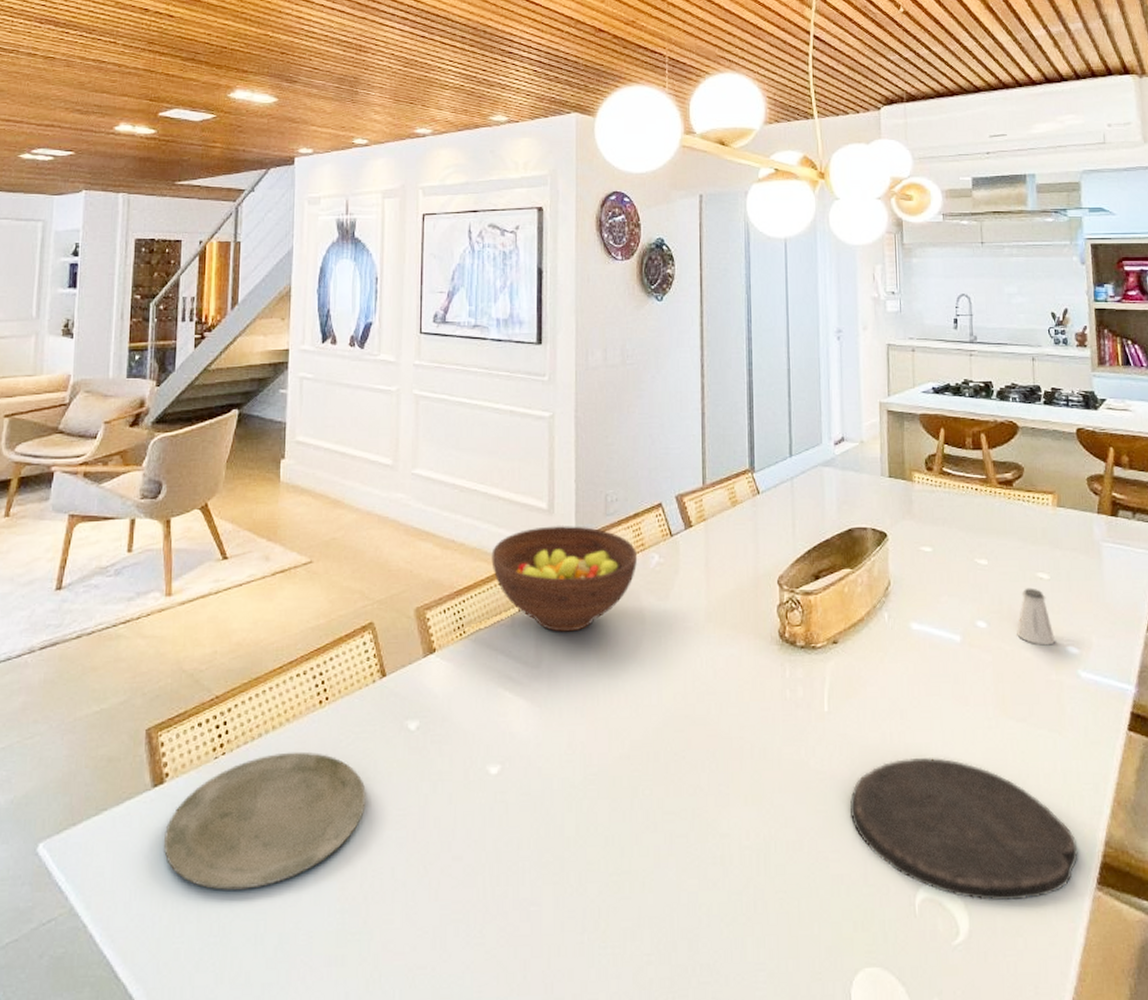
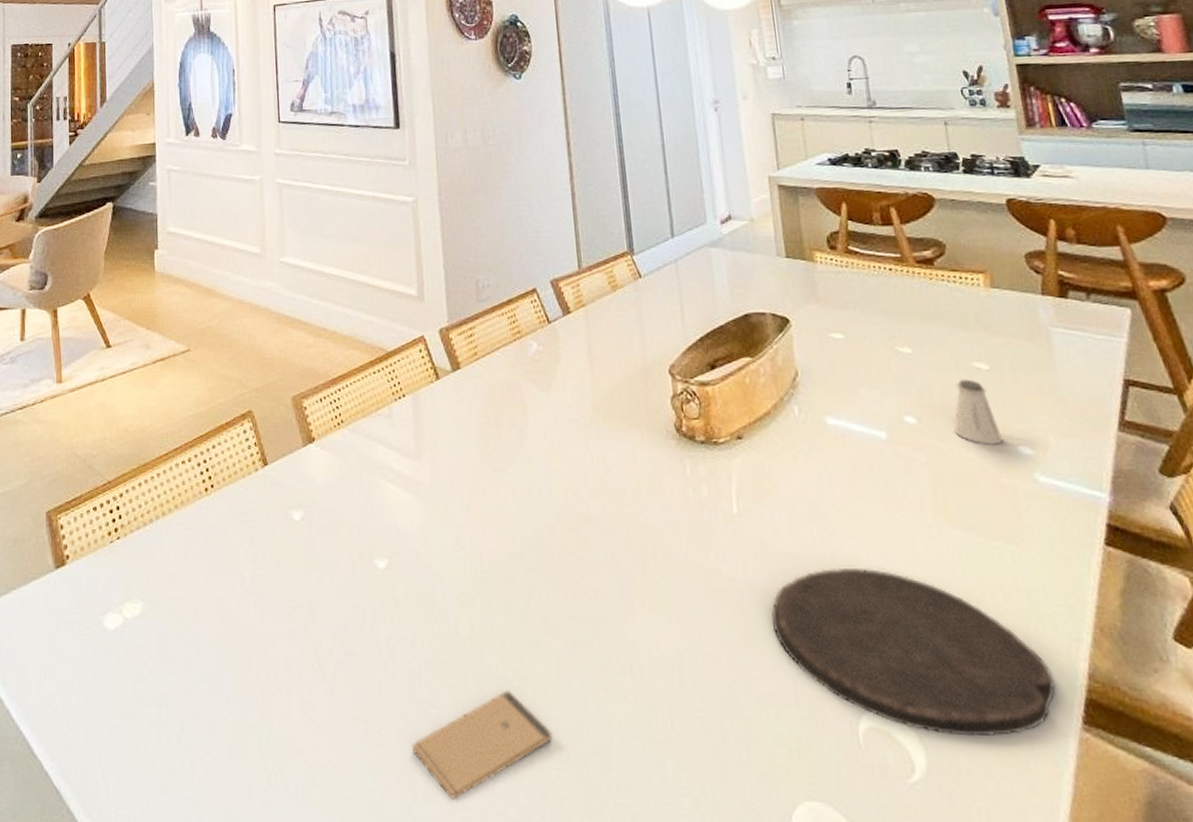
plate: present [164,751,366,890] -> none [69,538,256,674]
fruit bowl: present [491,525,638,632] -> none [364,312,515,423]
smartphone: none [512,884,646,990] -> present [413,690,553,799]

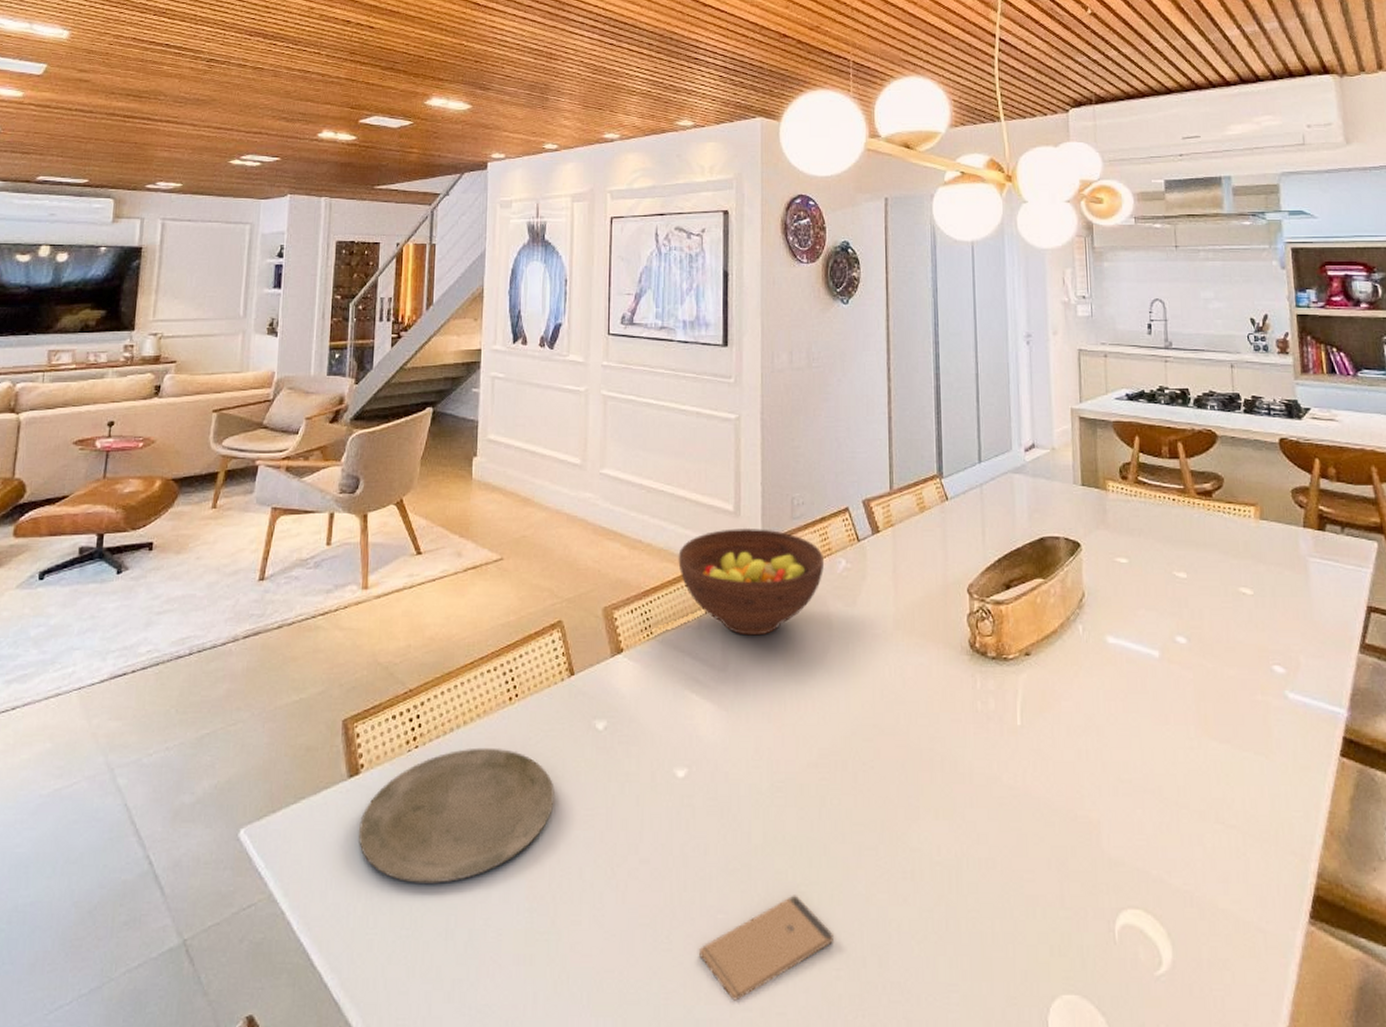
plate: none [69,538,256,674] -> present [359,747,554,883]
fruit bowl: none [364,312,515,423] -> present [678,527,825,636]
plate: present [772,569,1055,737] -> none [1045,777,1289,932]
saltshaker: present [954,379,1002,445] -> none [1219,603,1260,664]

